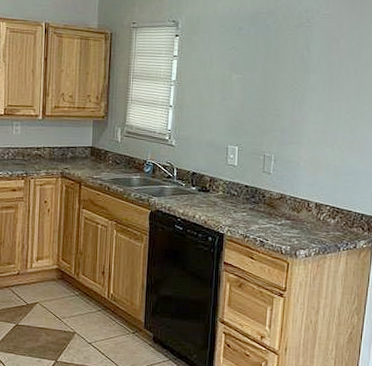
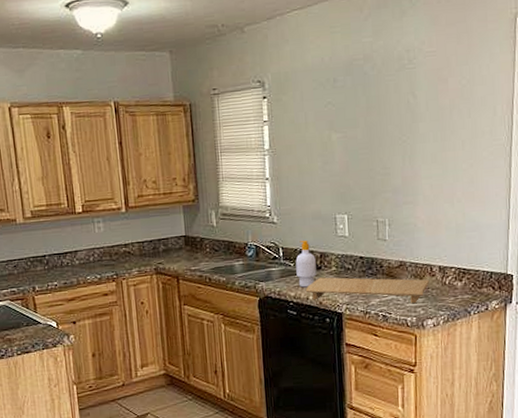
soap bottle: none [187,164,206,207] -> present [295,240,317,288]
cutting board: none [193,199,306,234] -> present [305,277,430,304]

